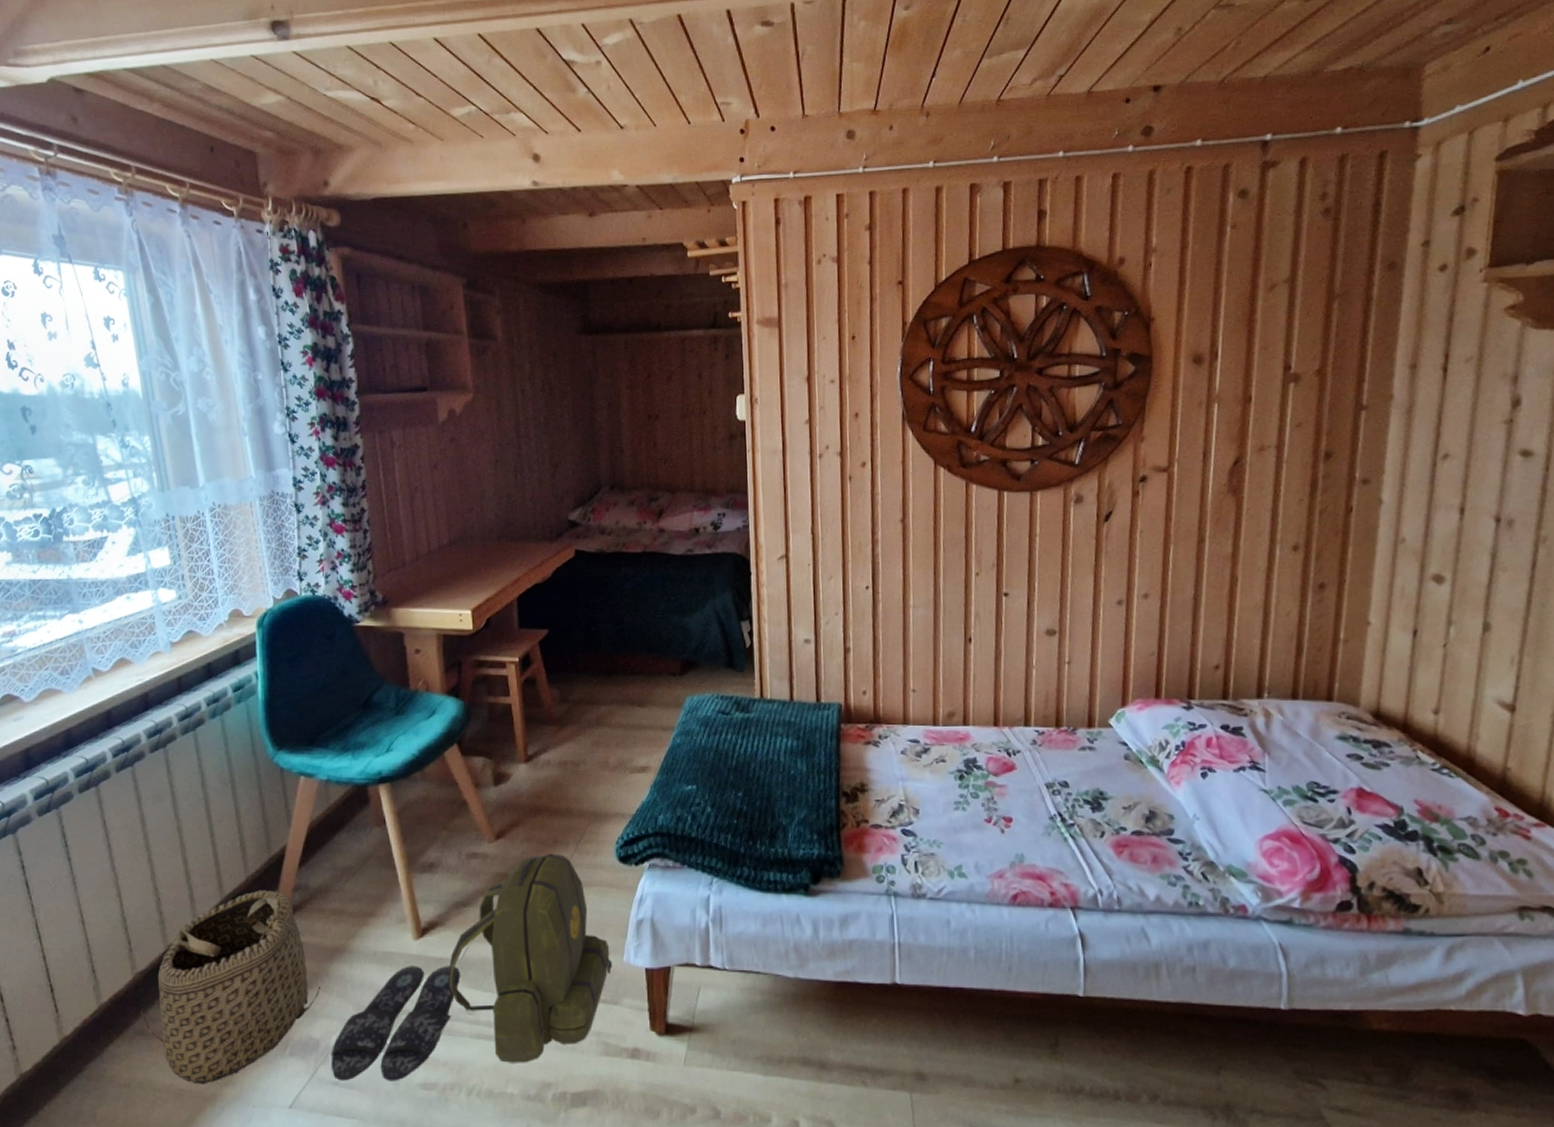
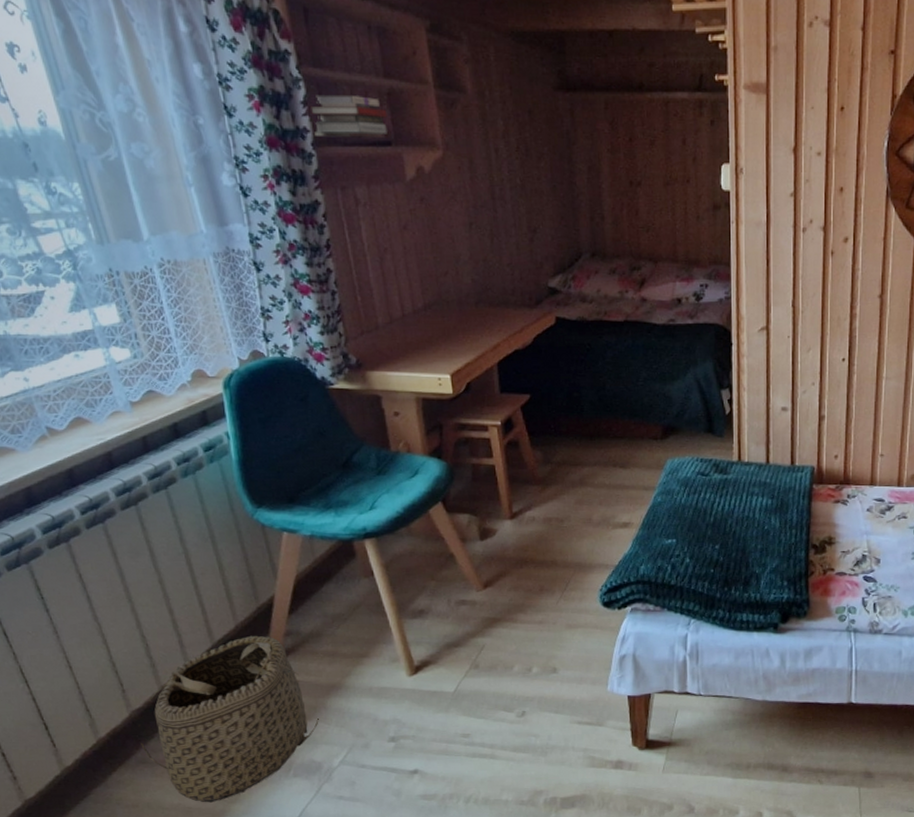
slippers: present [330,966,460,1081] -> none [333,698,454,796]
books: none [357,347,425,386] -> present [311,94,388,138]
backpack: present [449,853,612,1063] -> none [443,599,597,776]

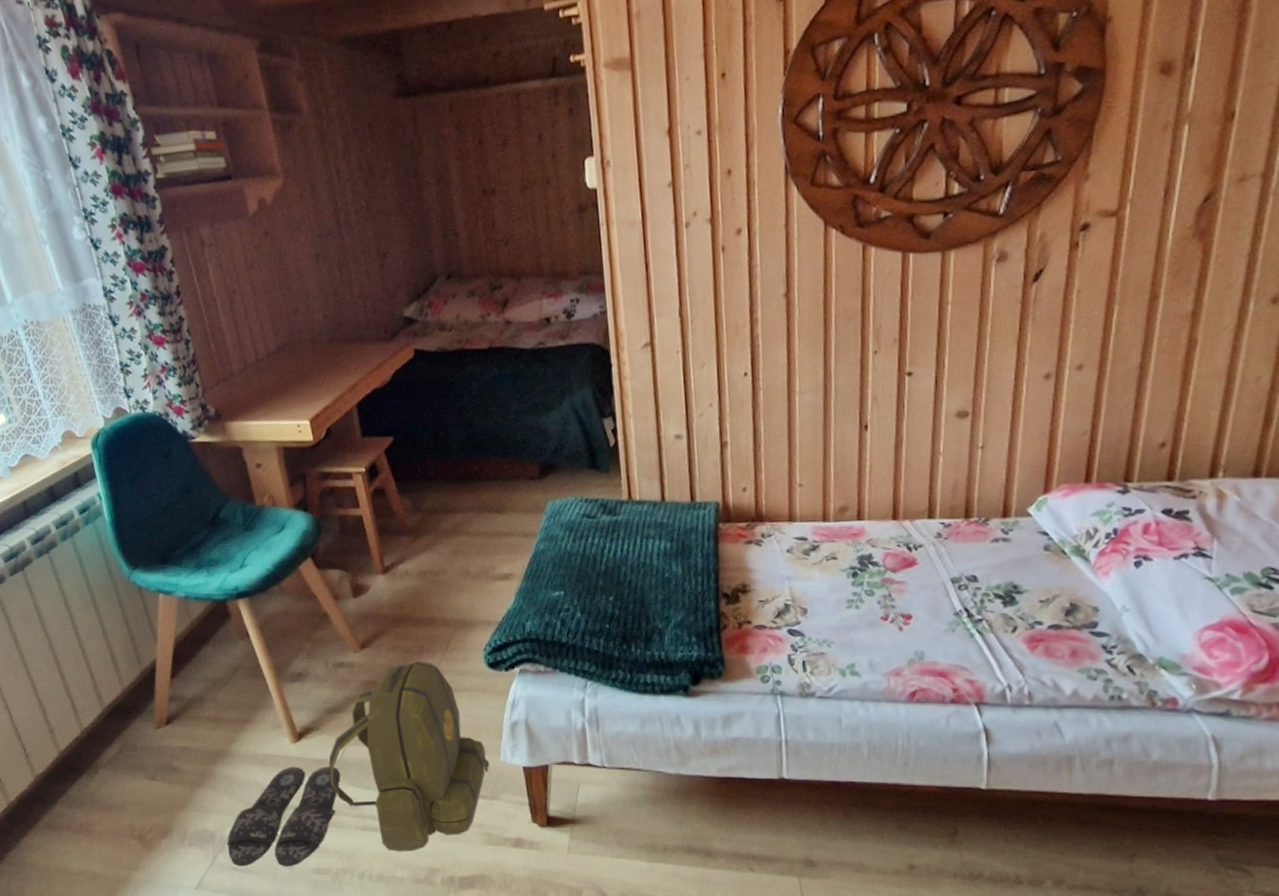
basket: present [138,635,319,803] -> none [42,700,208,870]
slippers: none [333,698,454,796] -> present [226,766,340,867]
backpack: none [443,599,597,776] -> present [328,661,489,852]

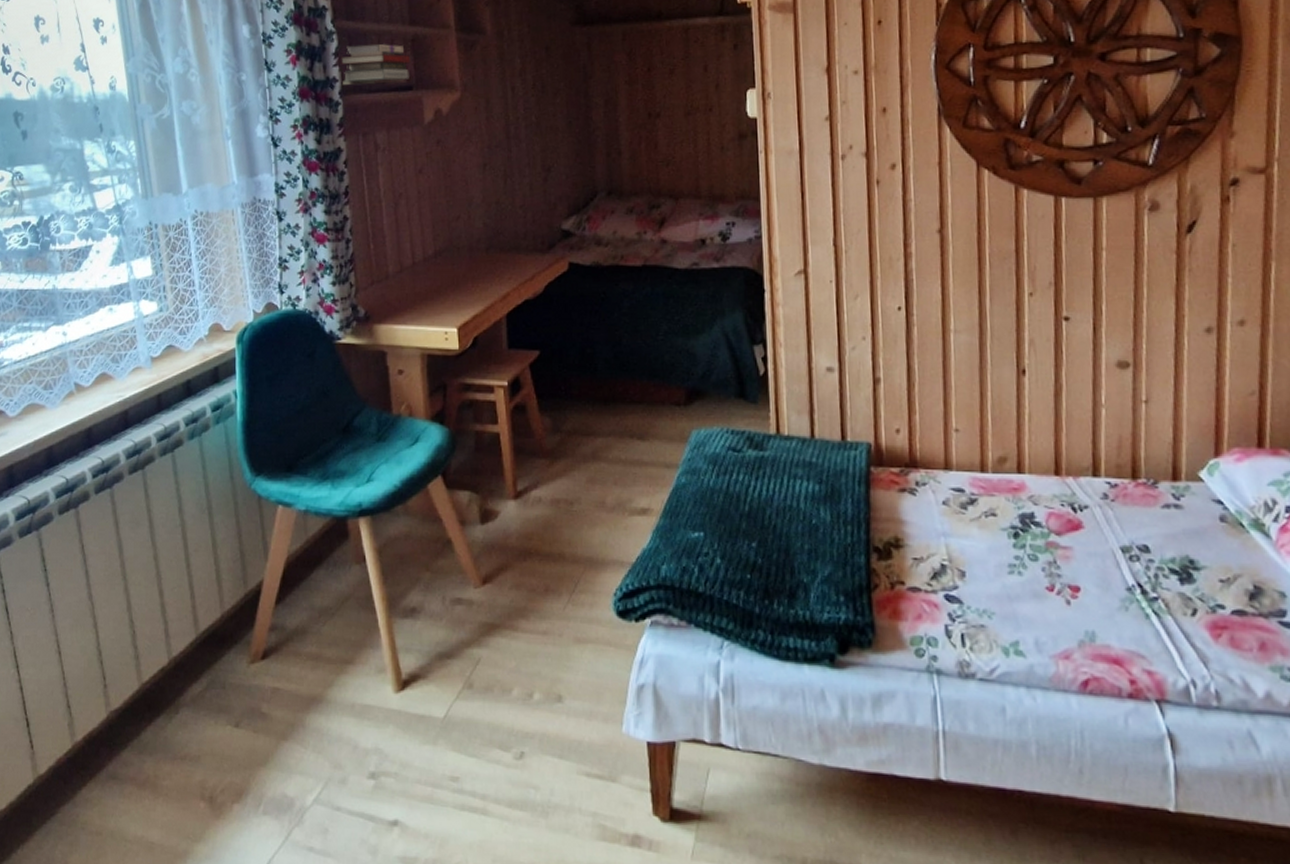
slippers: present [226,766,340,867] -> none [305,722,443,852]
backpack: present [328,661,489,852] -> none [431,602,609,843]

